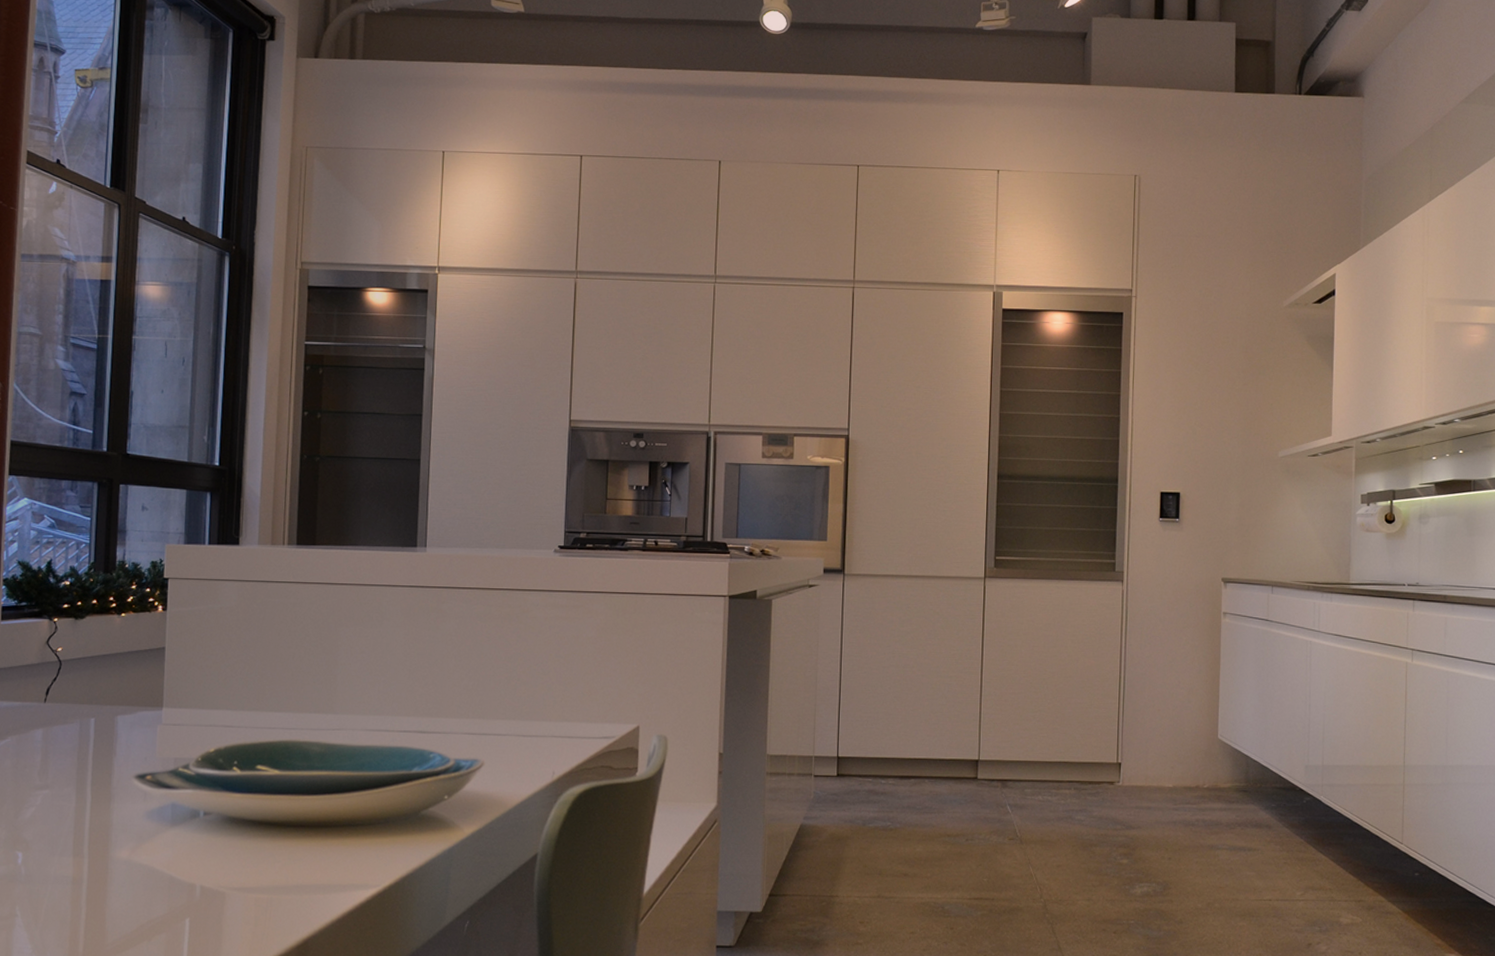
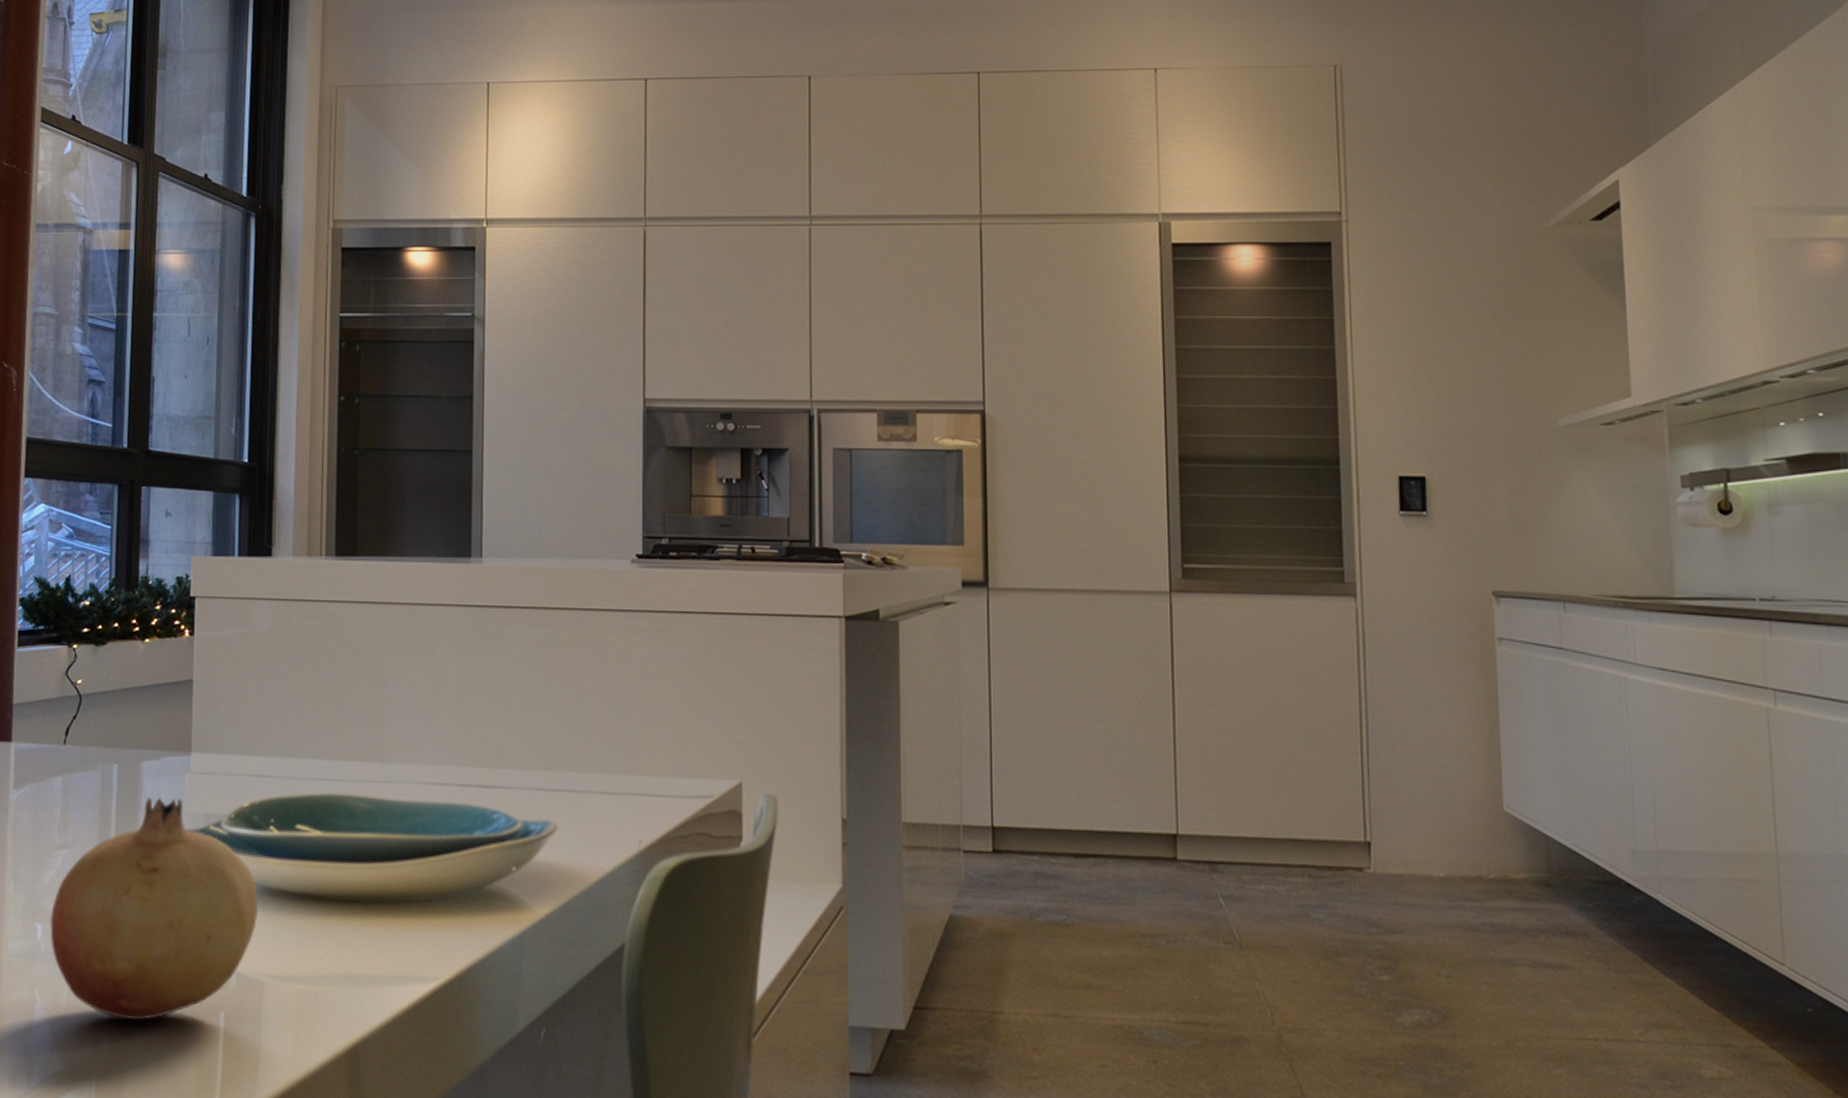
fruit: none [29,744,221,929] -> present [49,796,258,1021]

